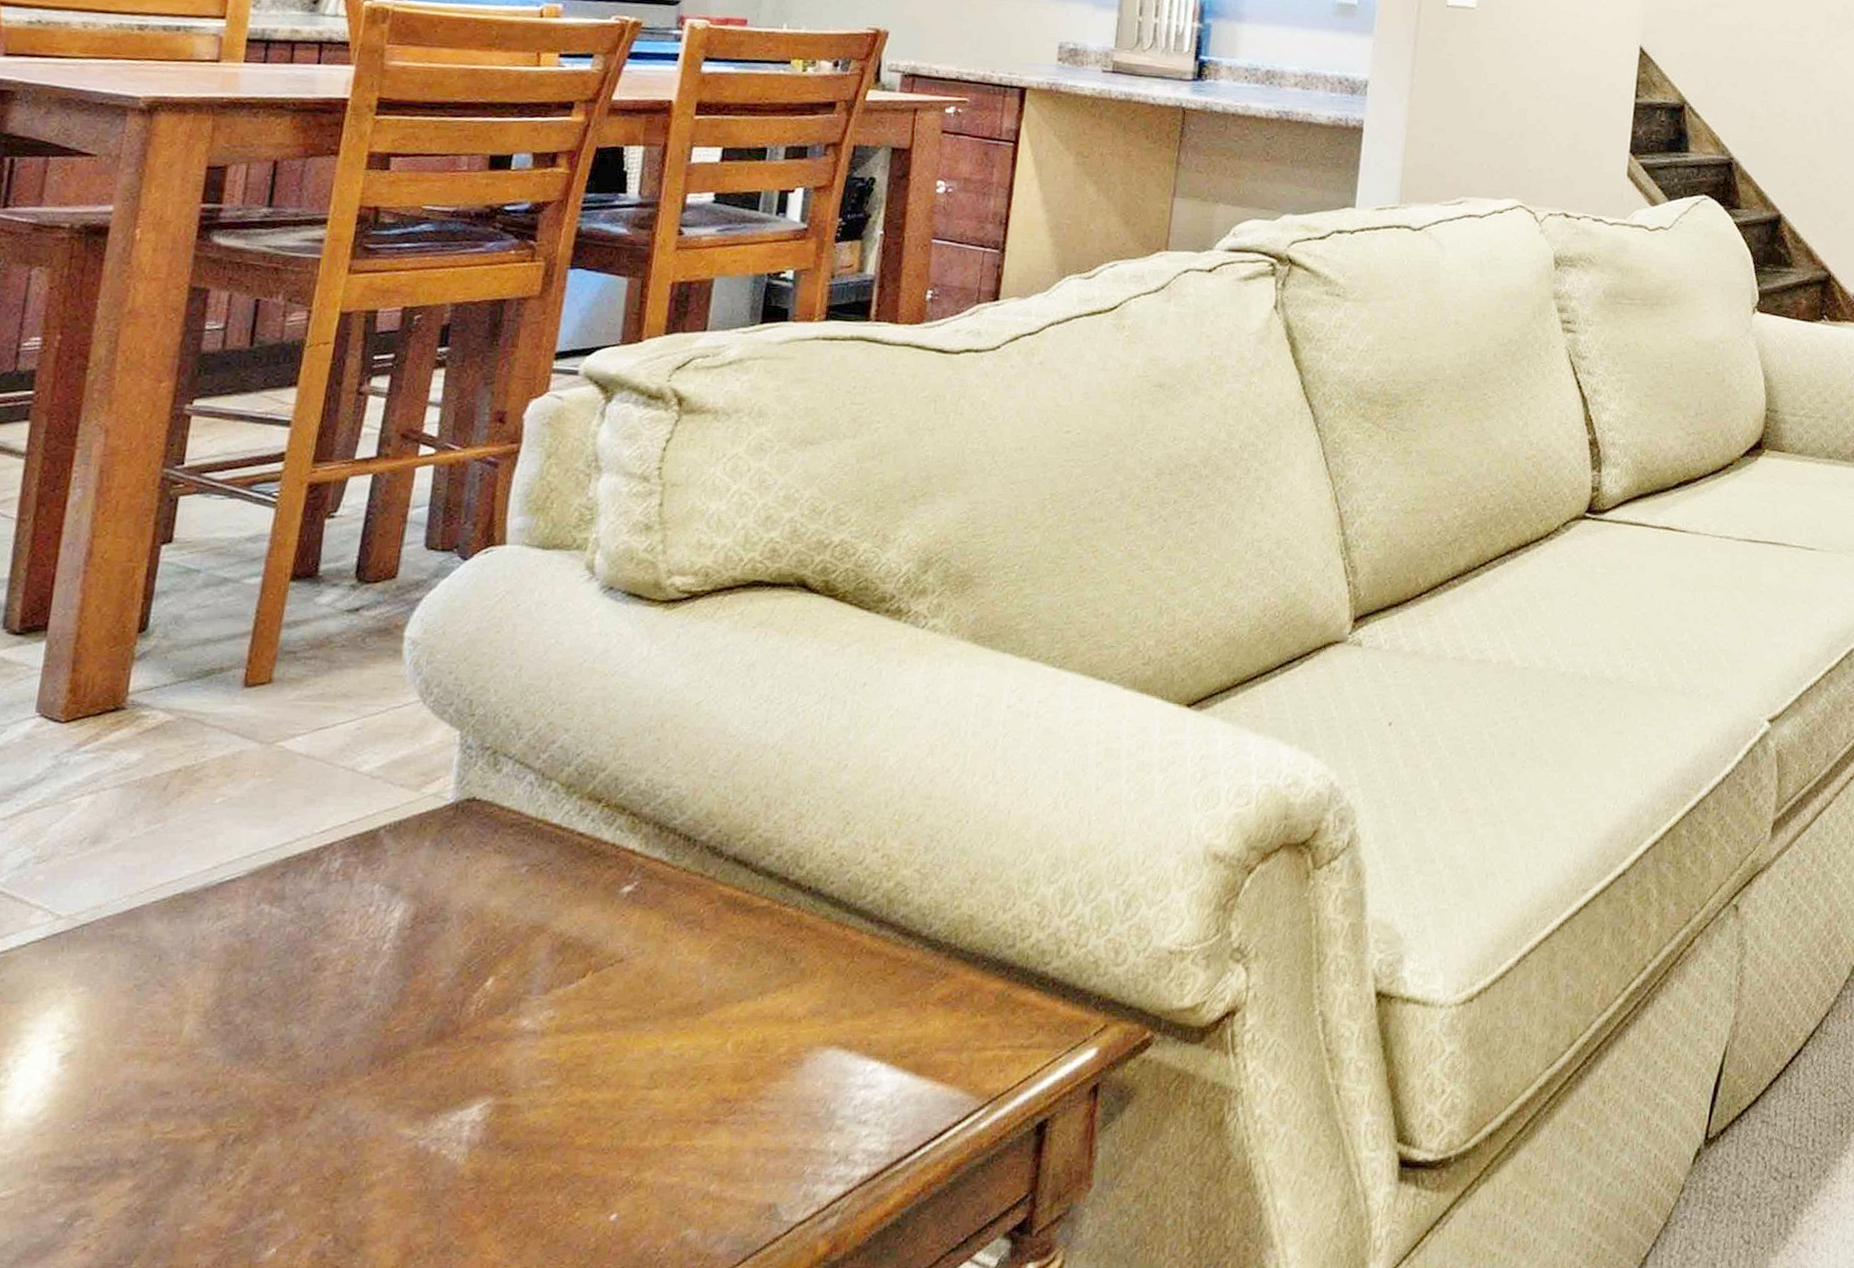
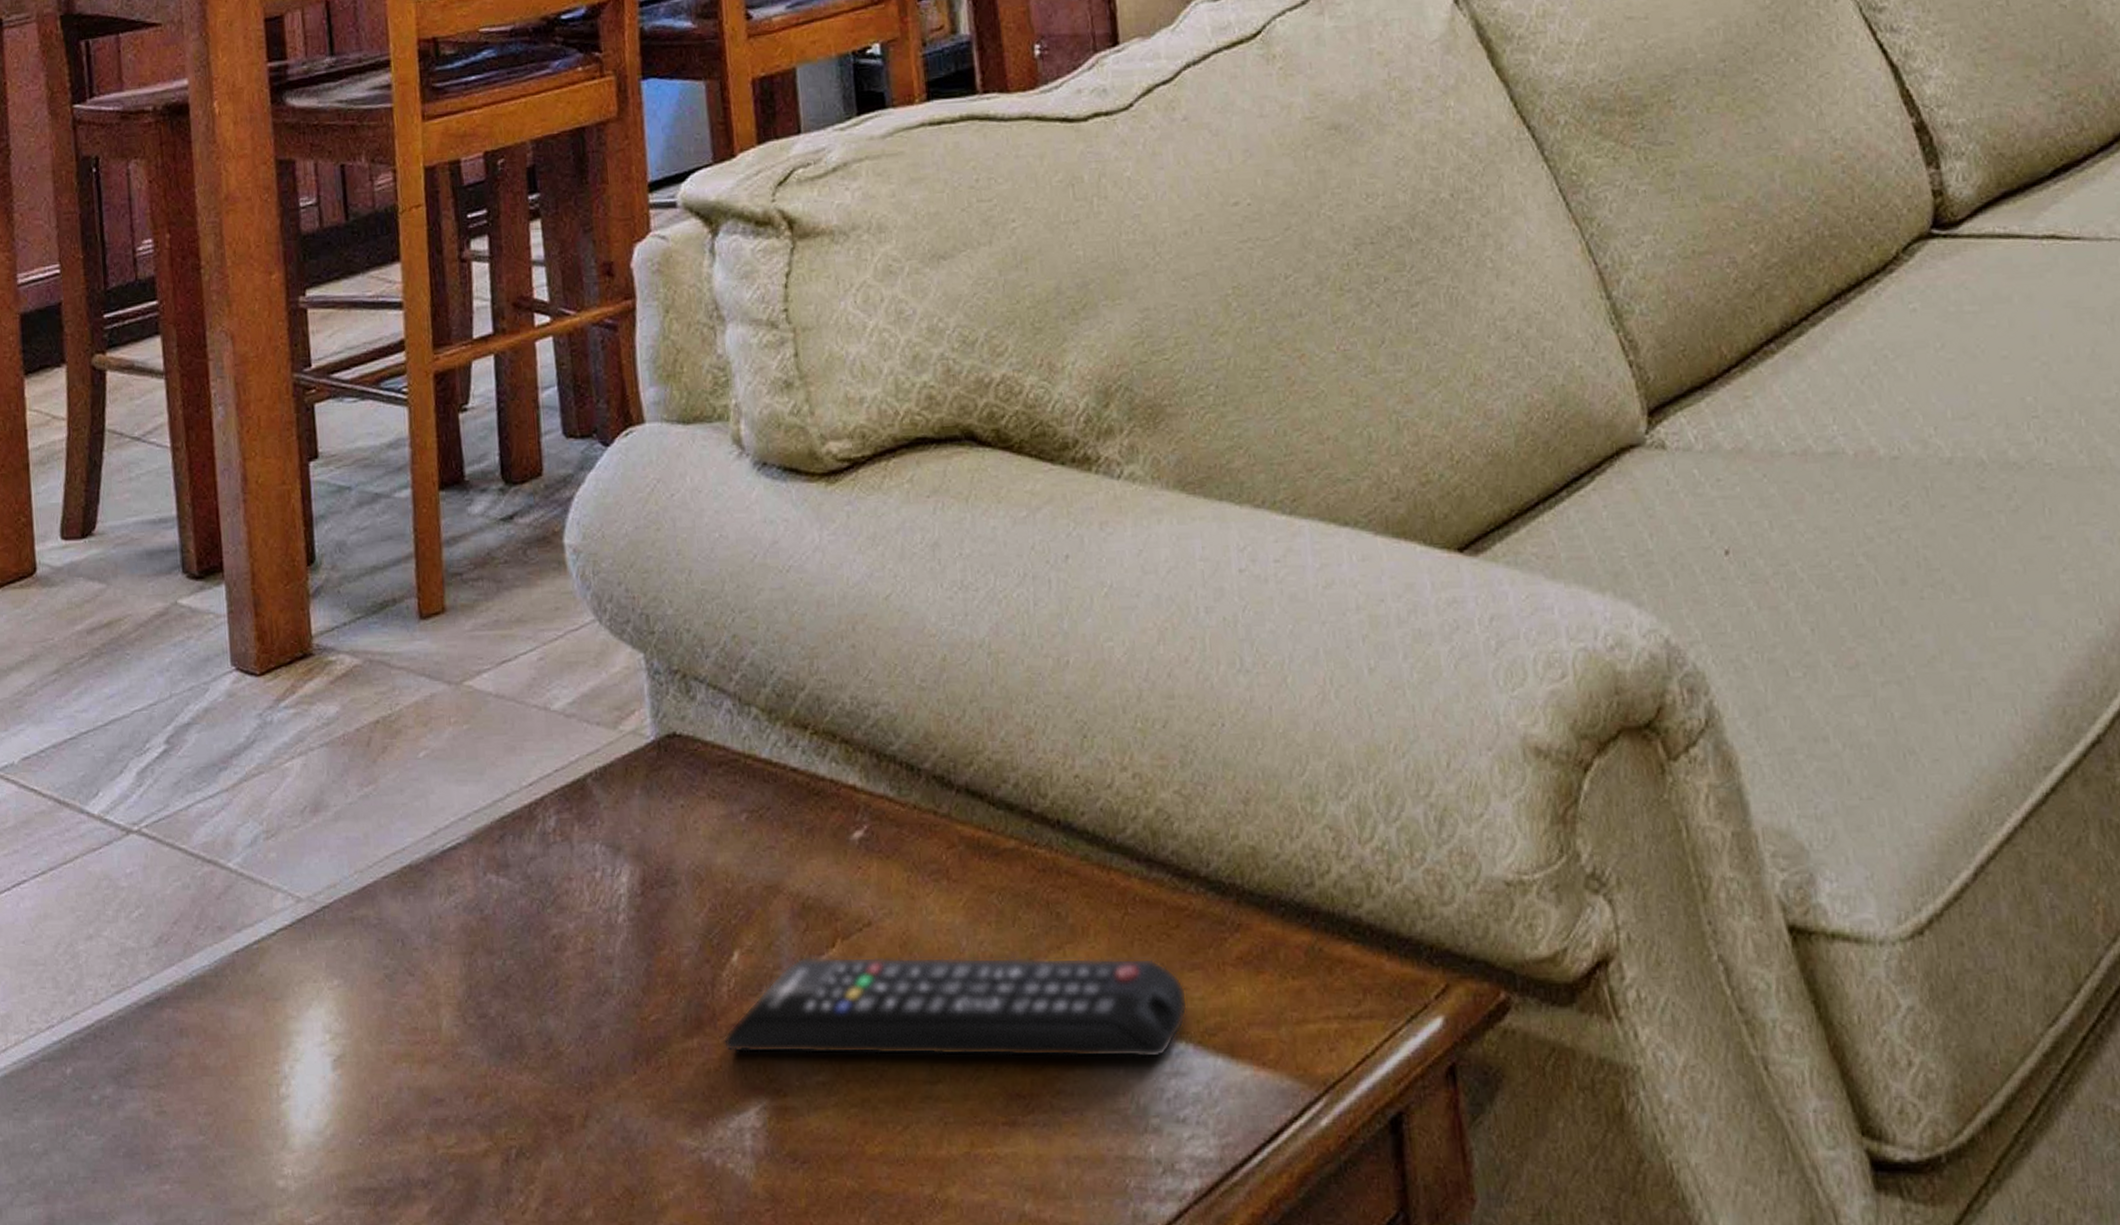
remote control: none [461,984,890,1074] -> present [723,956,1188,1059]

